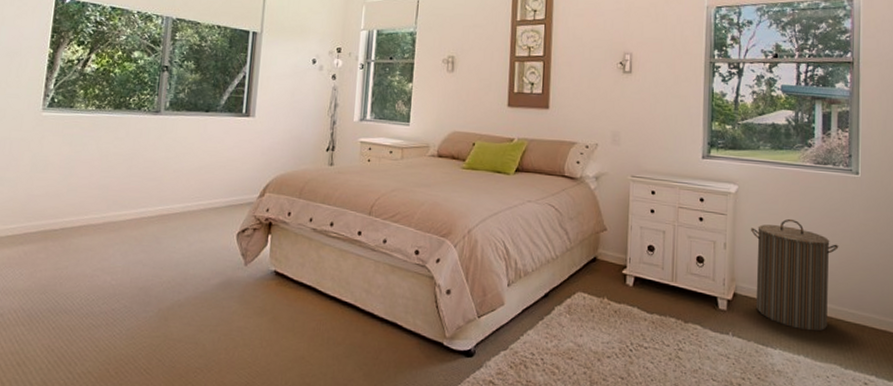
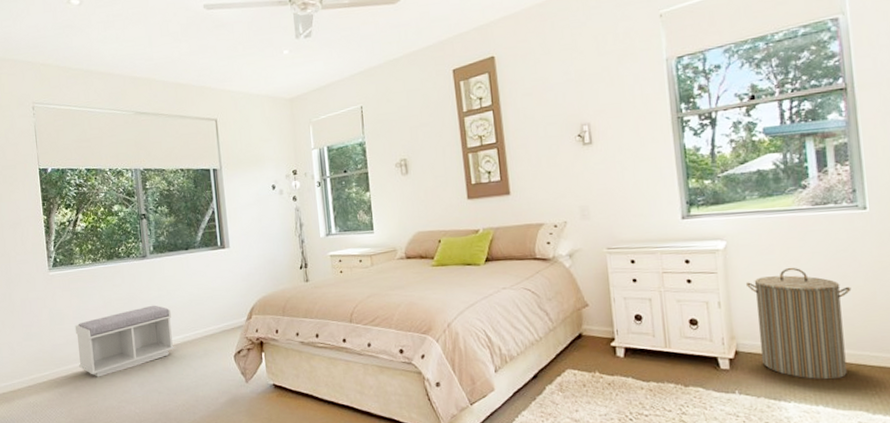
bench: none [54,166,176,239] -> present [74,305,174,377]

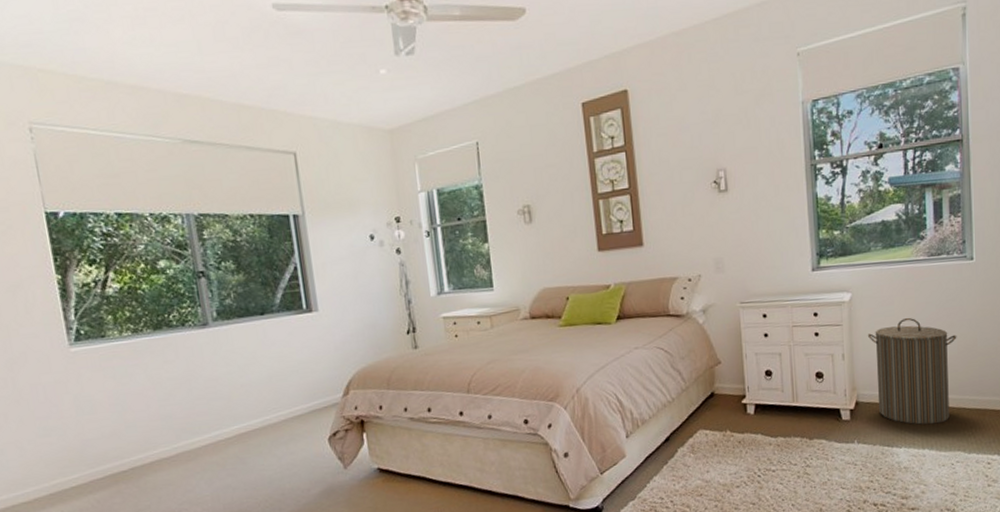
bench: present [74,305,174,377] -> none [112,383,251,476]

